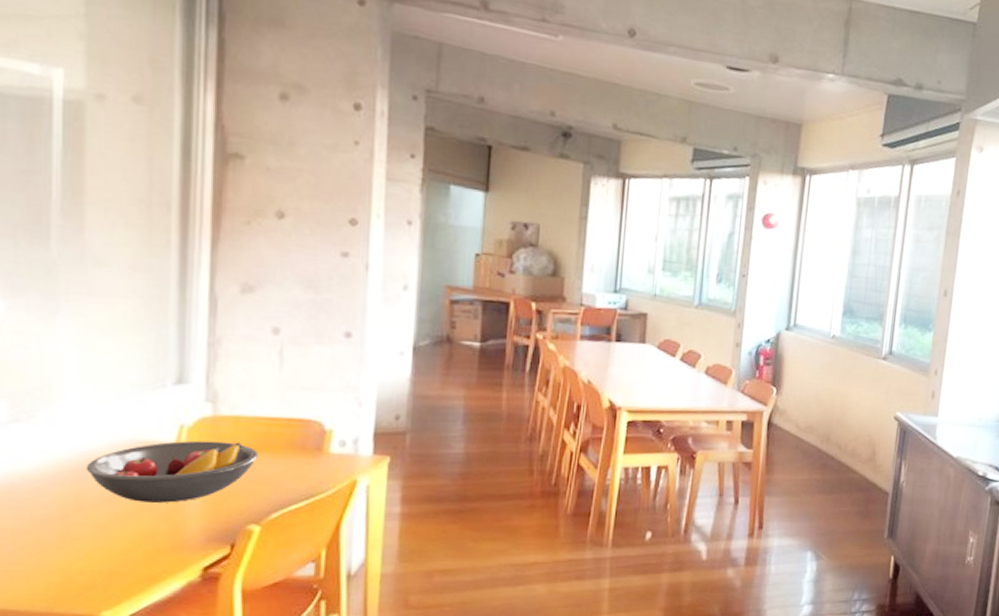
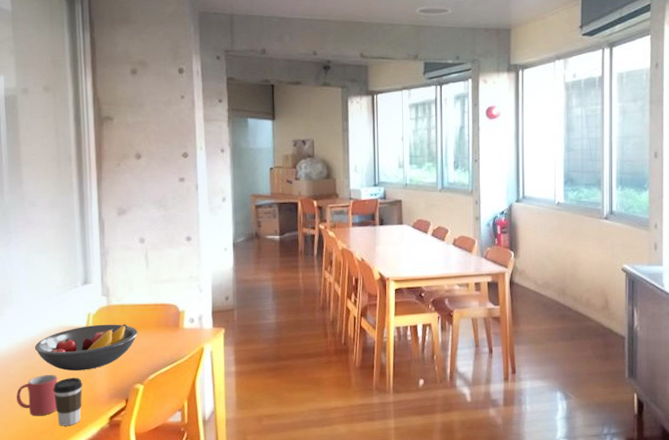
mug: none [49,506,121,564] -> present [16,374,57,416]
coffee cup: none [112,512,162,579] -> present [53,378,83,426]

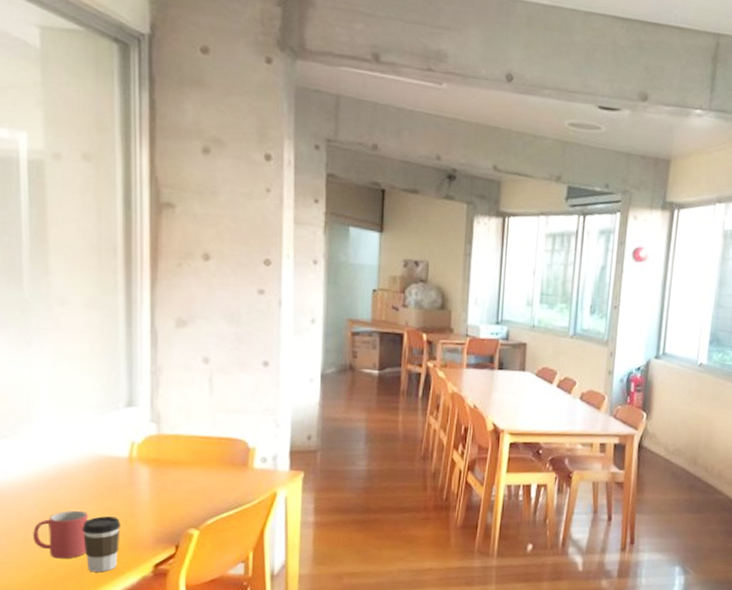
fruit bowl: present [34,324,138,371] -> none [58,456,195,509]

